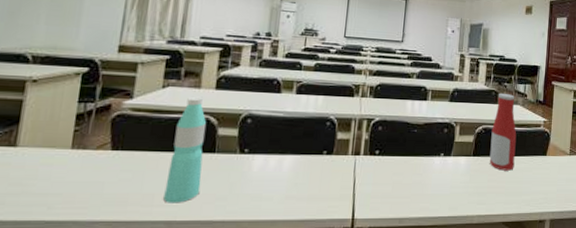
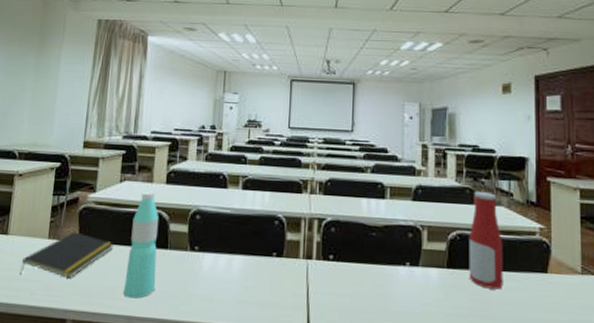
notepad: none [32,140,154,190] -> present [19,231,115,278]

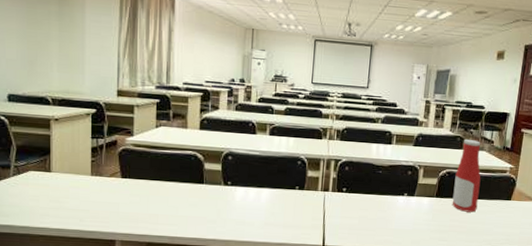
notepad: present [19,231,115,278] -> none [67,169,155,208]
water bottle: present [124,190,159,299] -> none [166,135,195,223]

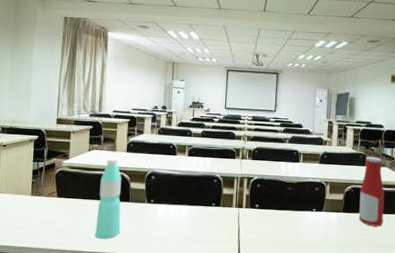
water bottle: none [166,135,195,223] -> present [95,157,122,239]

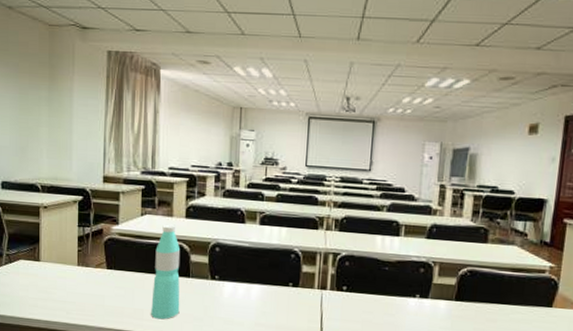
bottle: present [358,156,385,227] -> none [475,231,512,321]

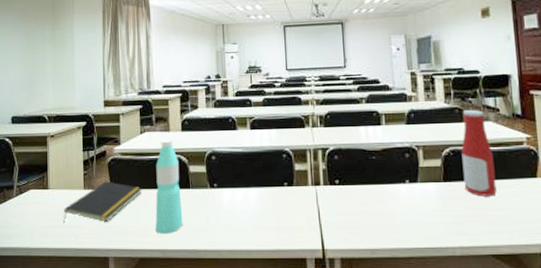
notepad: none [55,260,140,301] -> present [63,181,143,223]
bottle: none [475,231,512,321] -> present [461,109,497,197]

